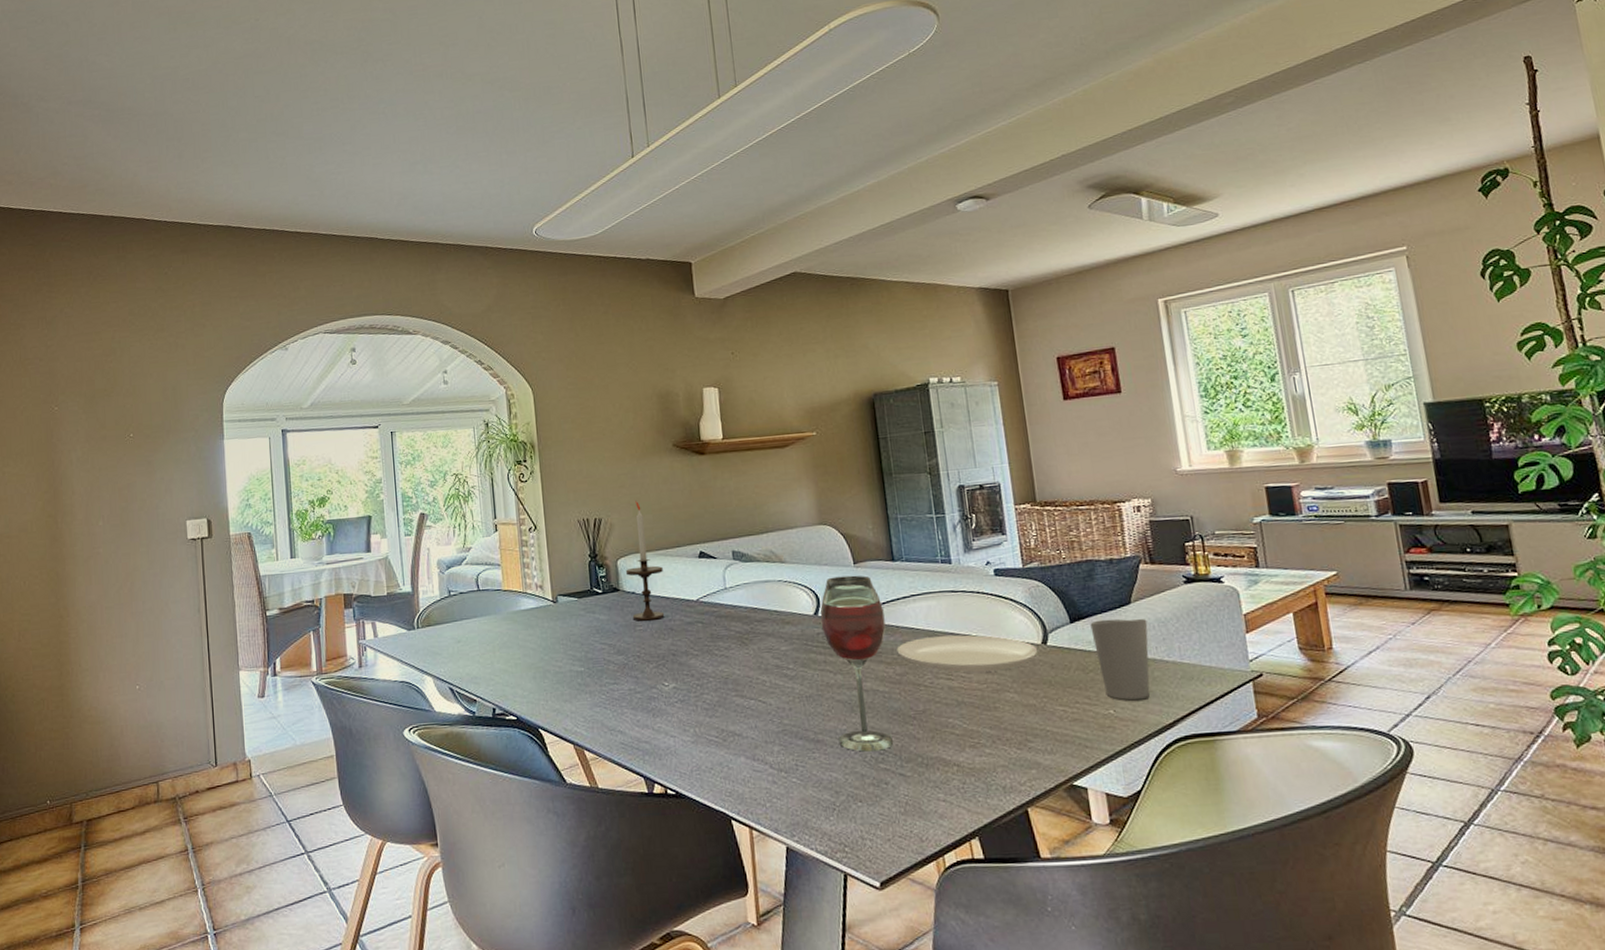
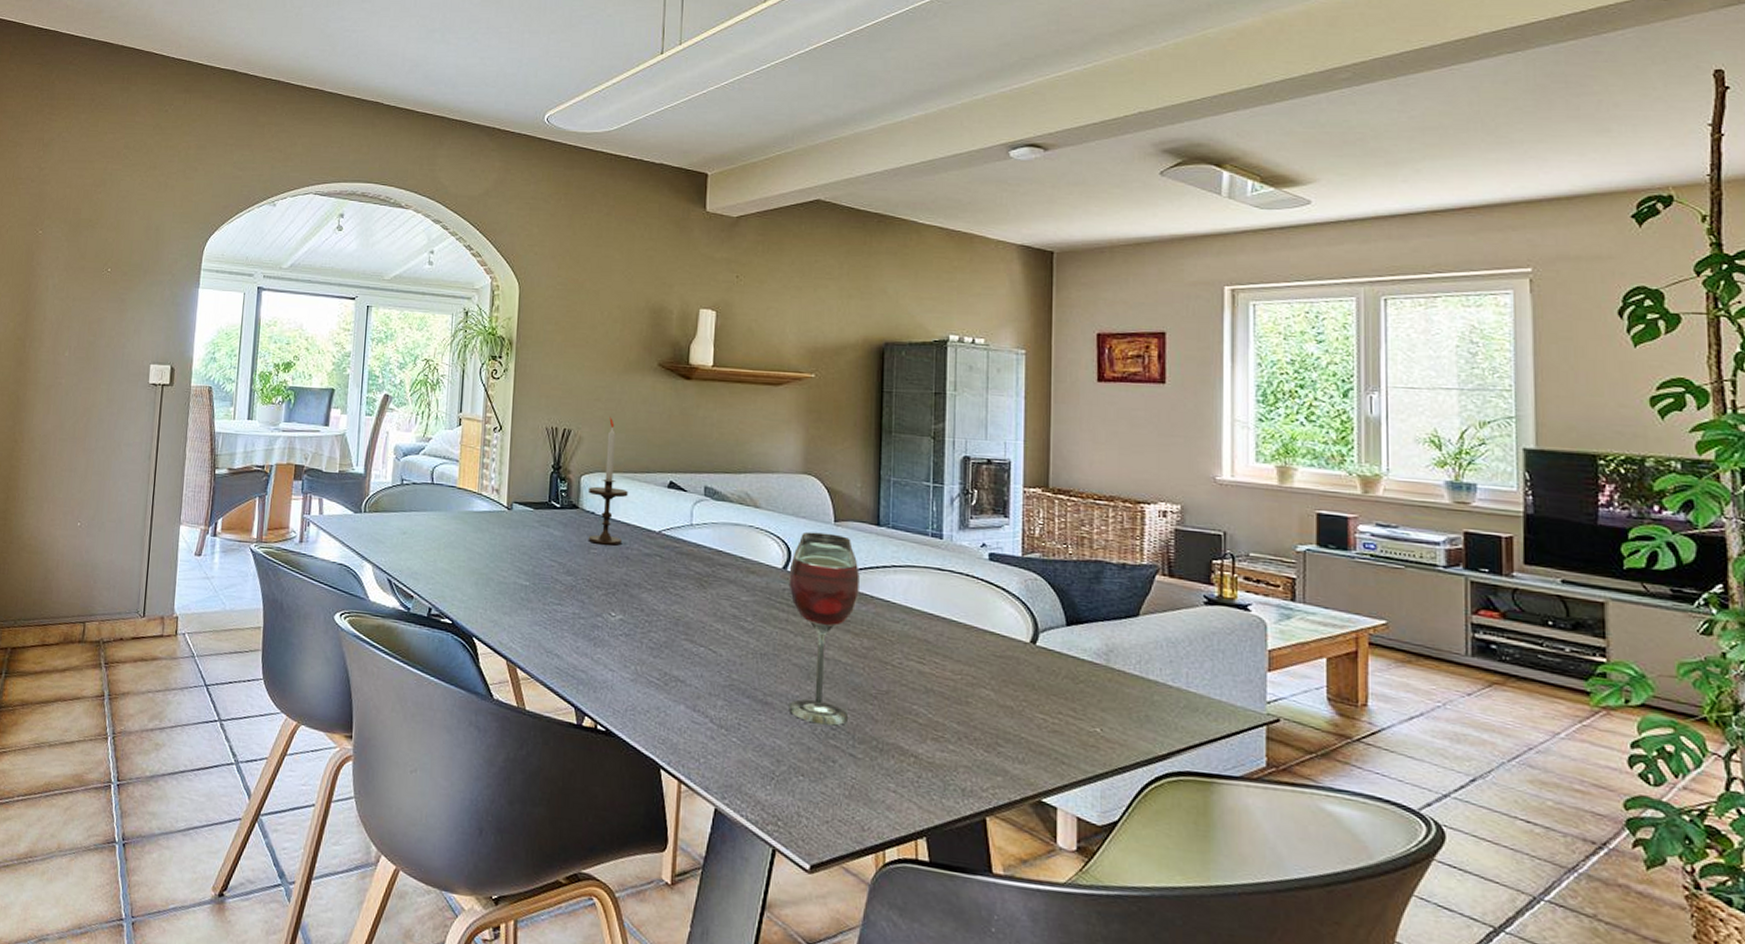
plate: present [896,635,1038,673] -> none [867,613,1025,664]
cup: present [1090,619,1150,702] -> none [1088,627,1155,726]

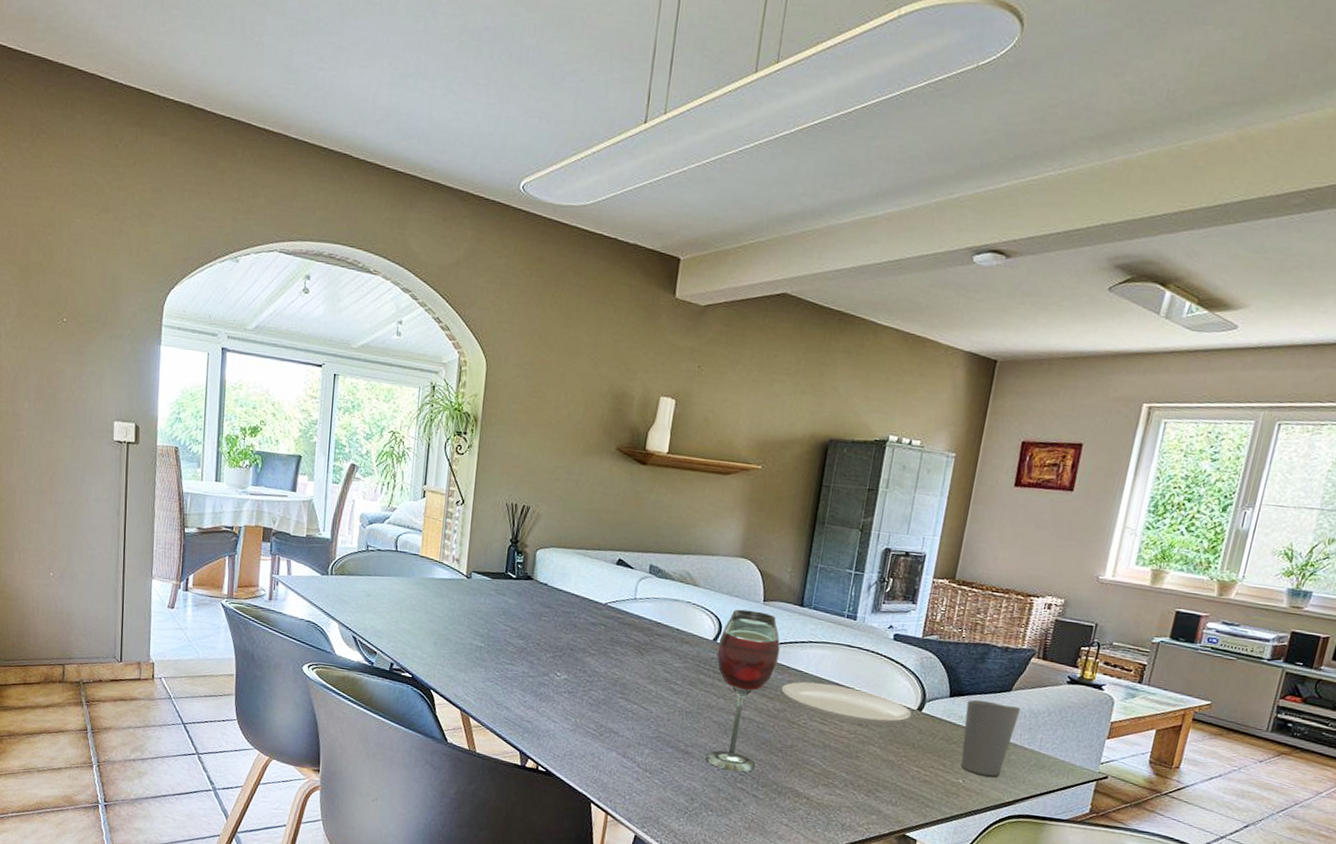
candlestick: present [588,416,628,546] -> none [540,496,580,615]
plate: none [867,613,1025,664] -> present [781,682,912,726]
cup: none [1088,627,1155,726] -> present [960,699,1021,779]

